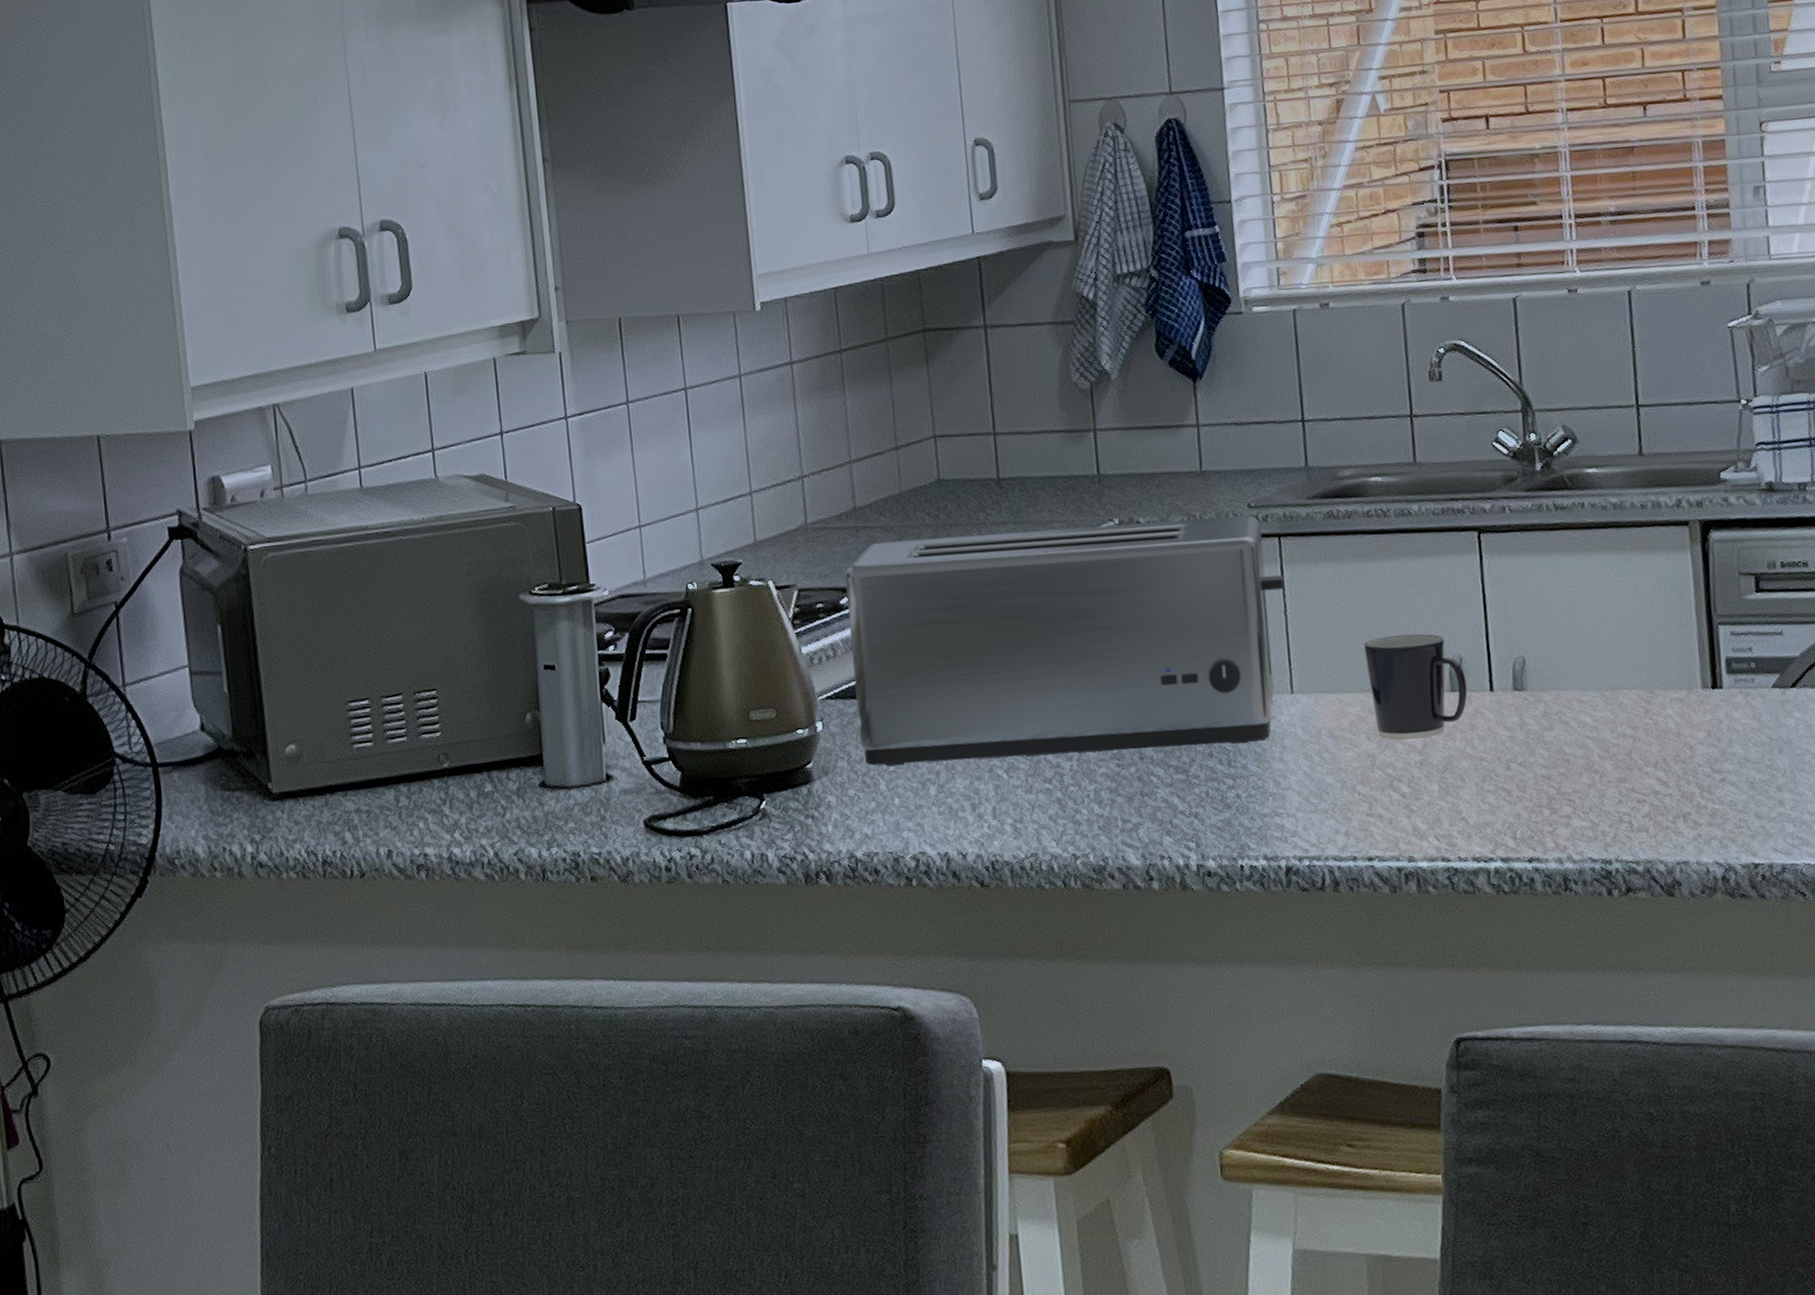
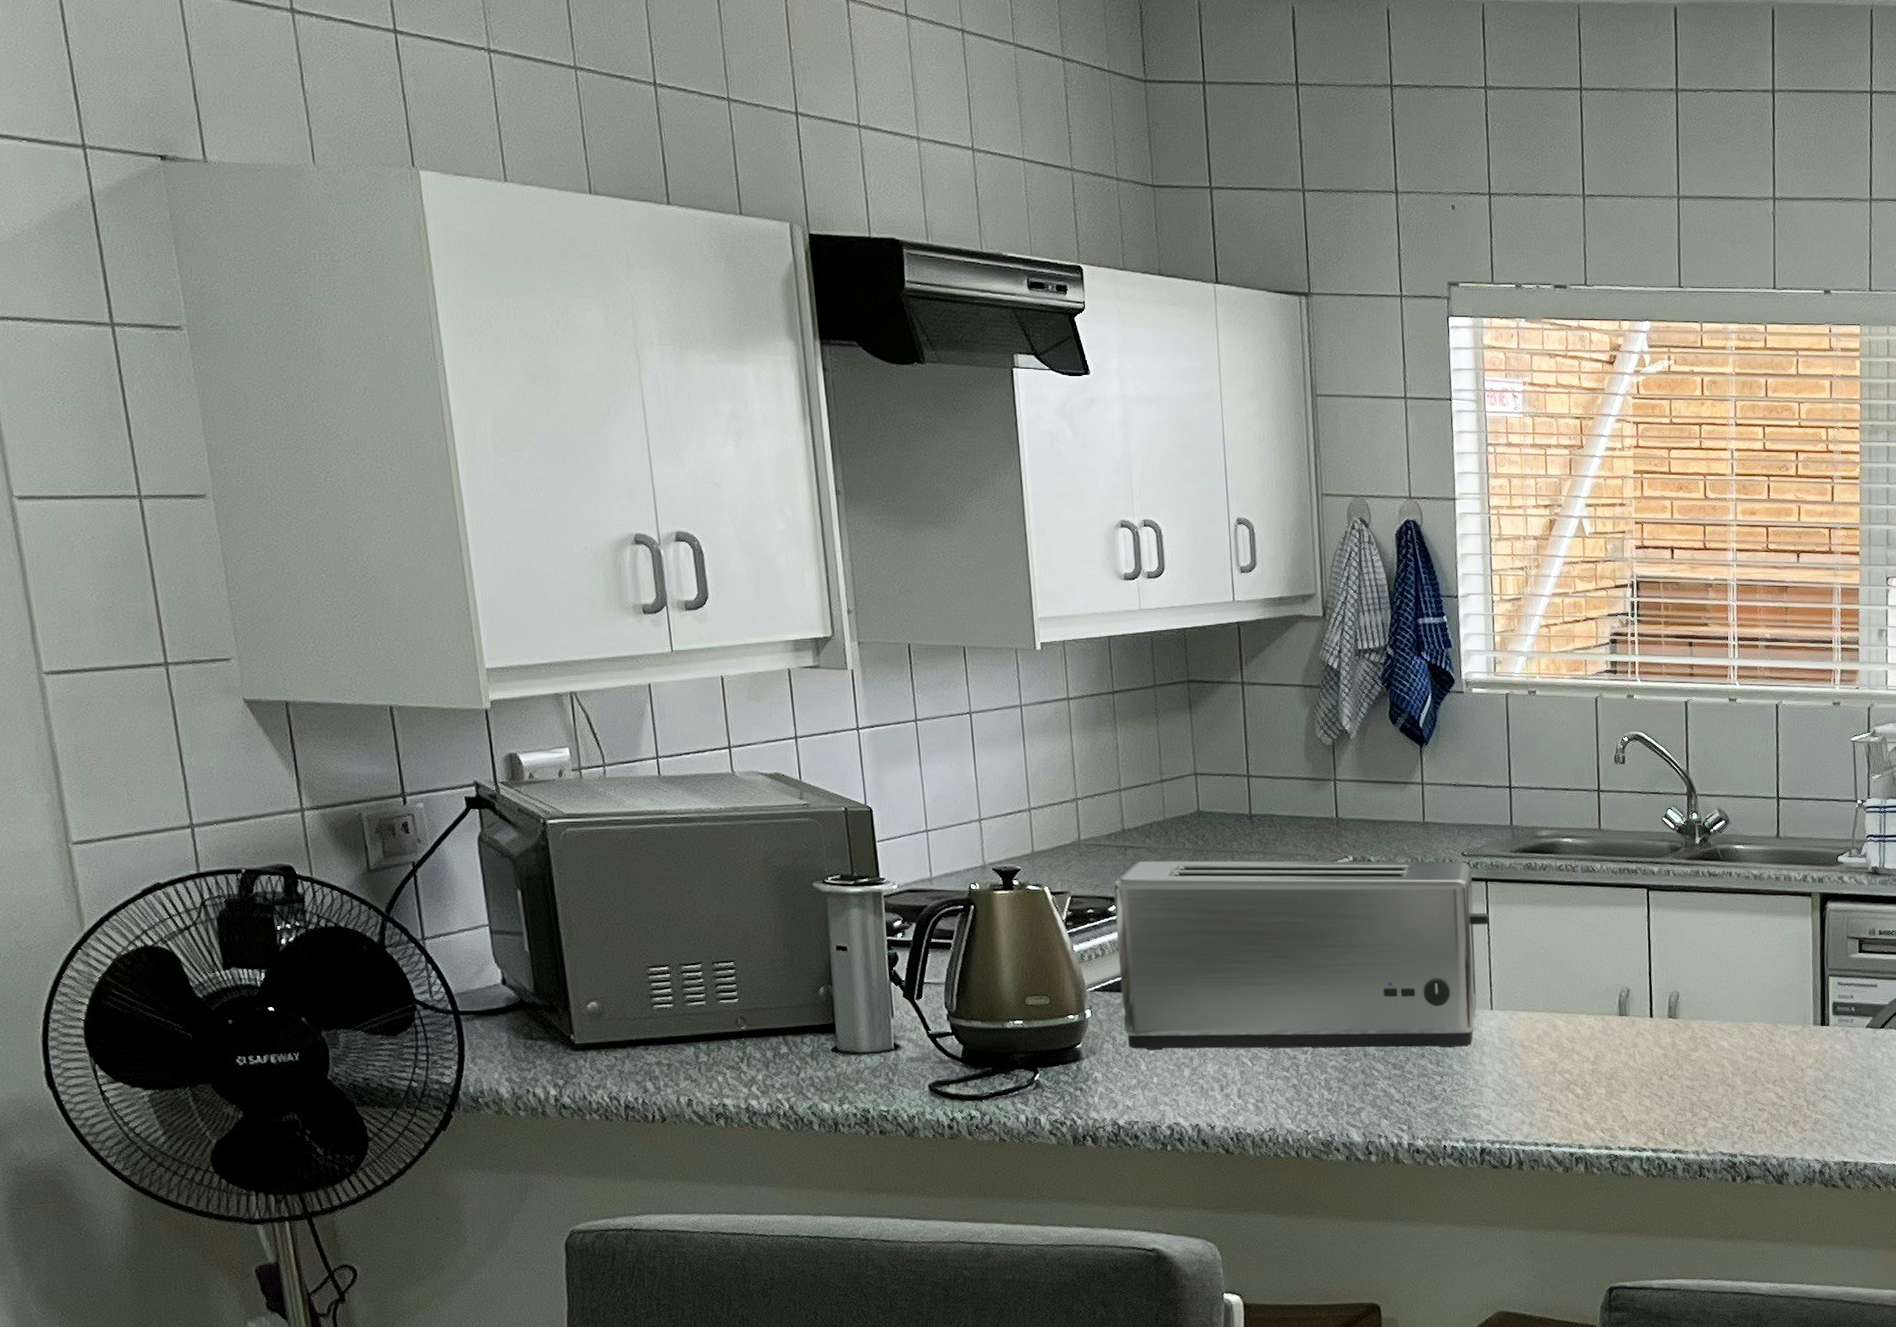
mug: present [1363,634,1468,741] -> none [1551,968,1632,1053]

